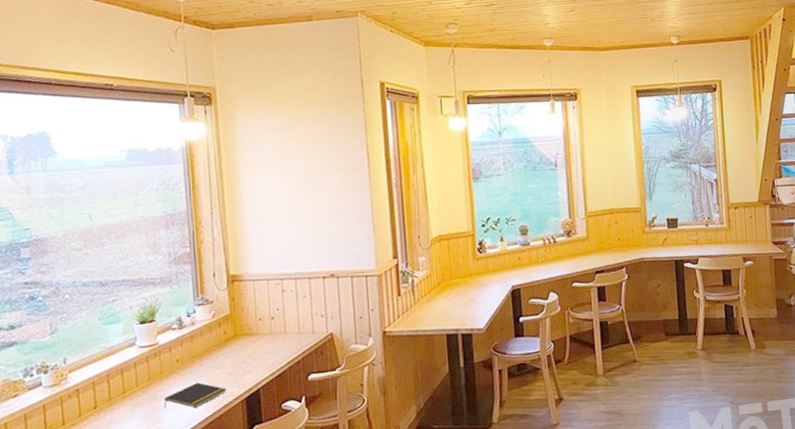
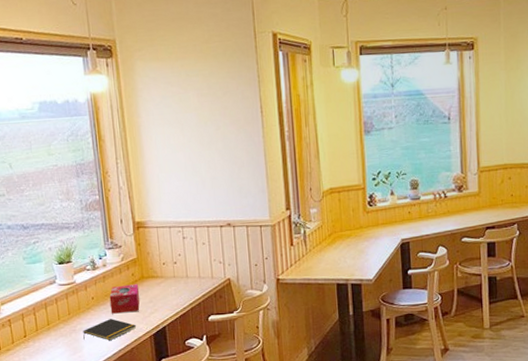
tissue box: none [197,343,232,377] -> present [109,284,140,314]

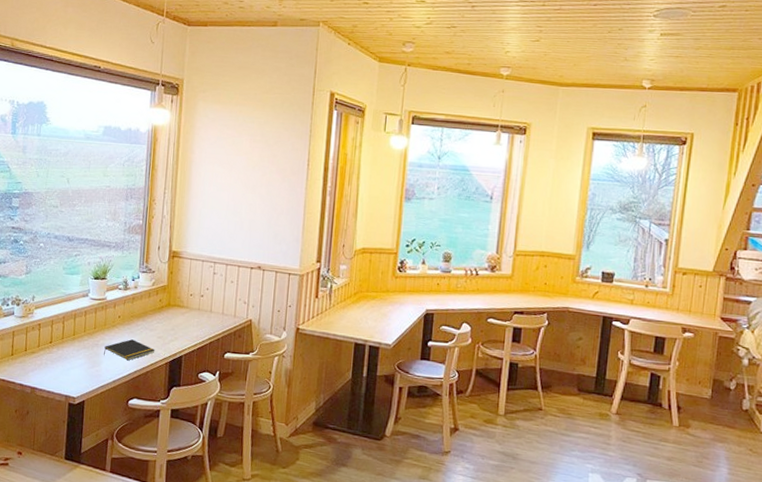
tissue box: present [109,284,140,314] -> none [133,309,164,336]

